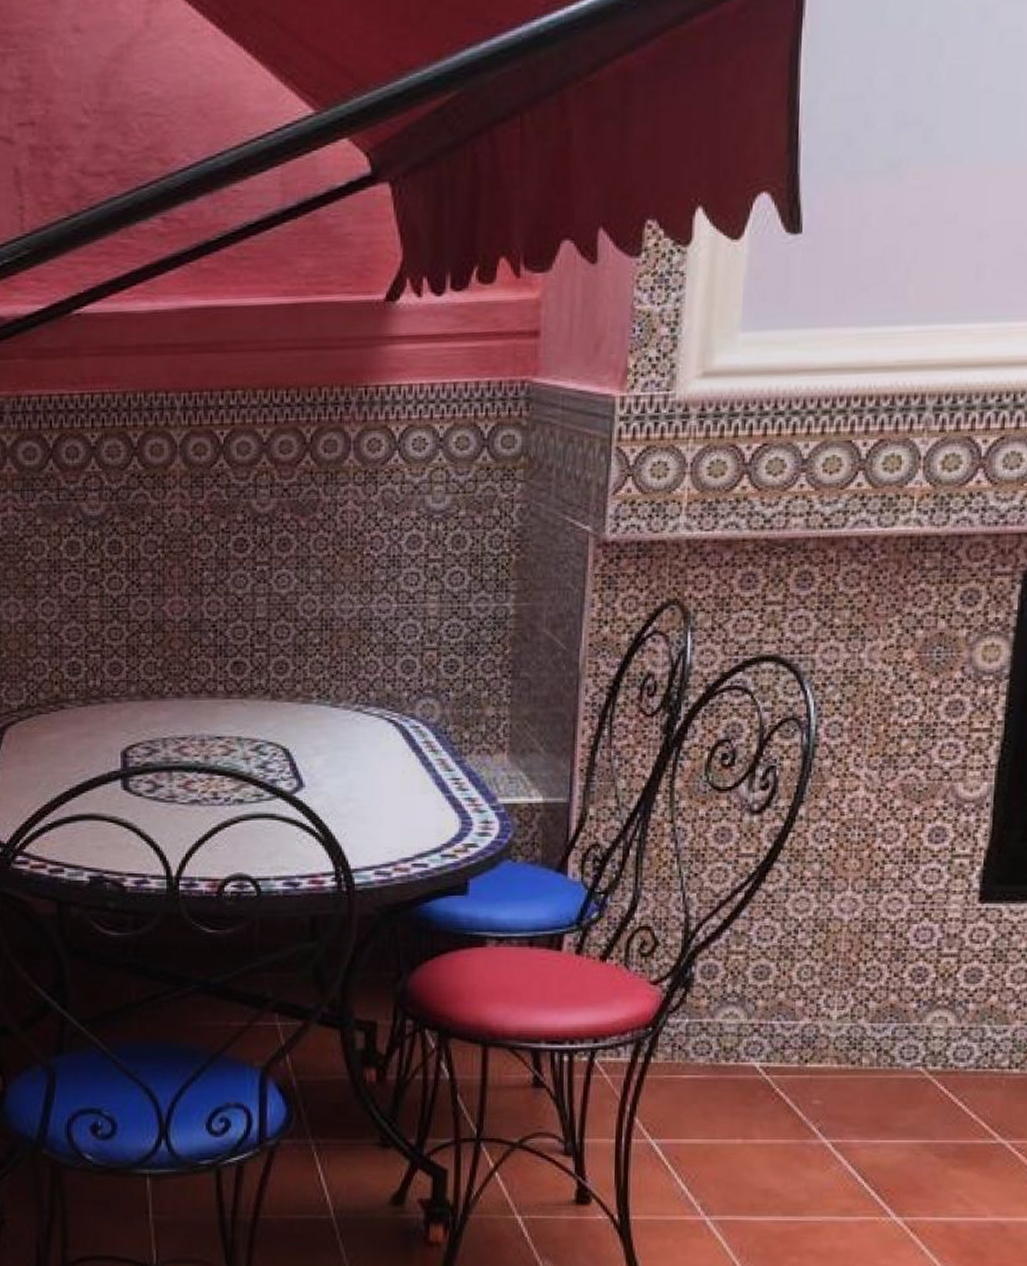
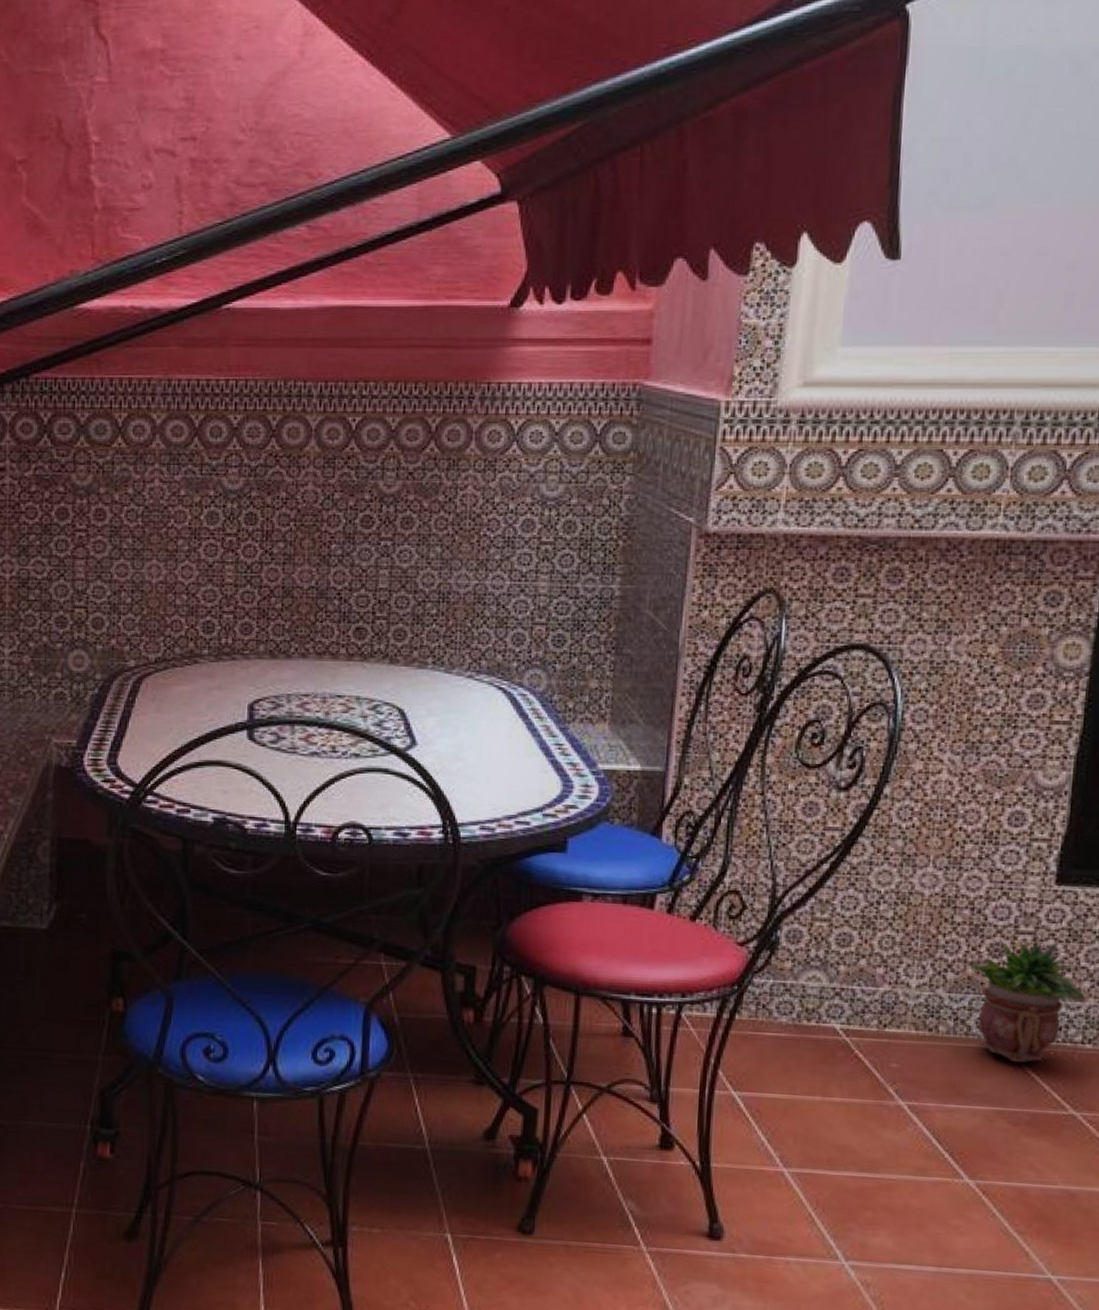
potted plant: none [892,961,1012,1093] -> present [969,937,1086,1063]

